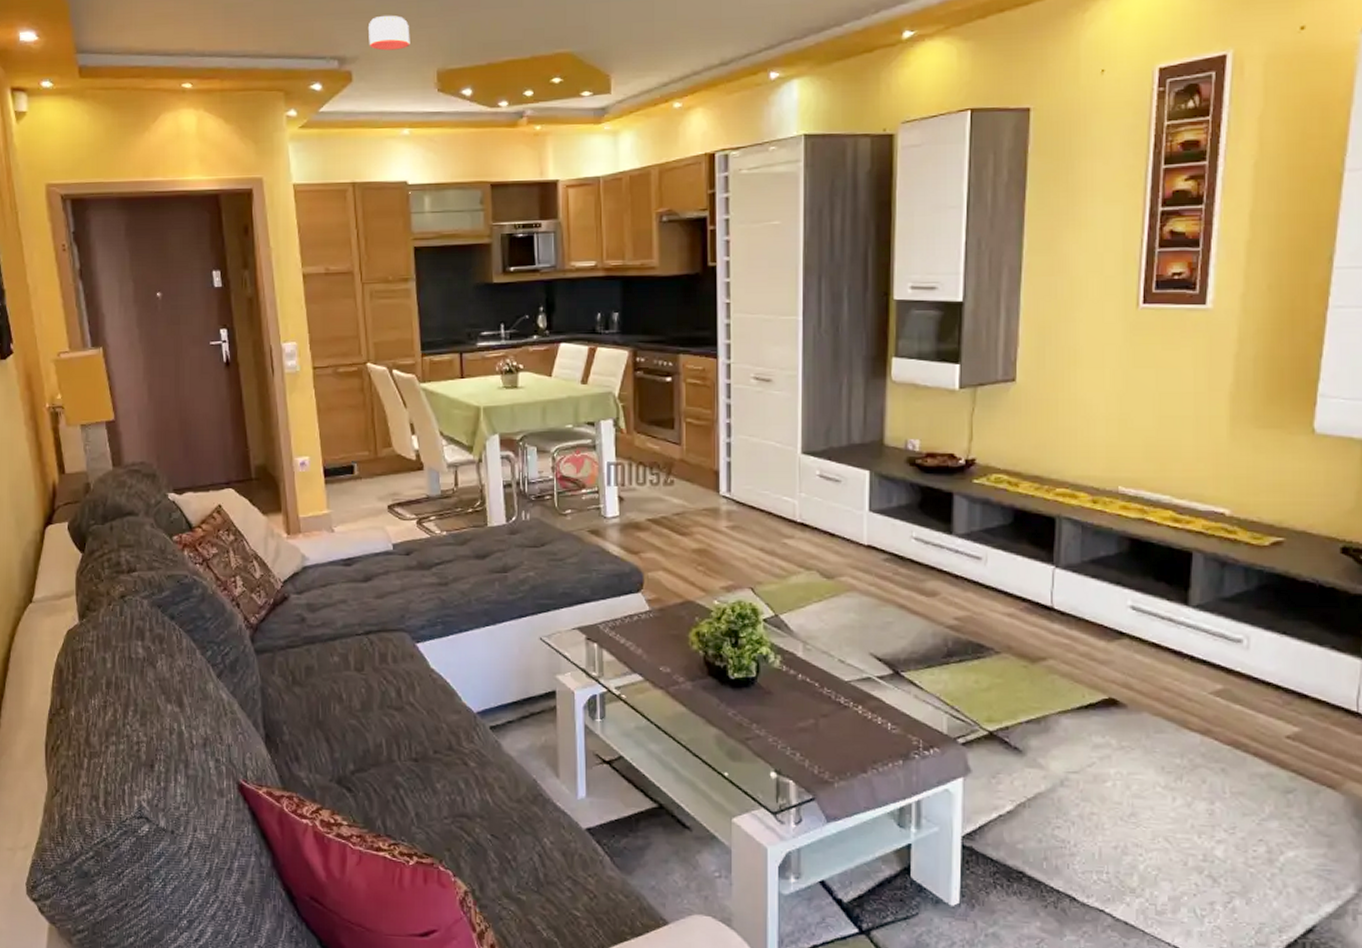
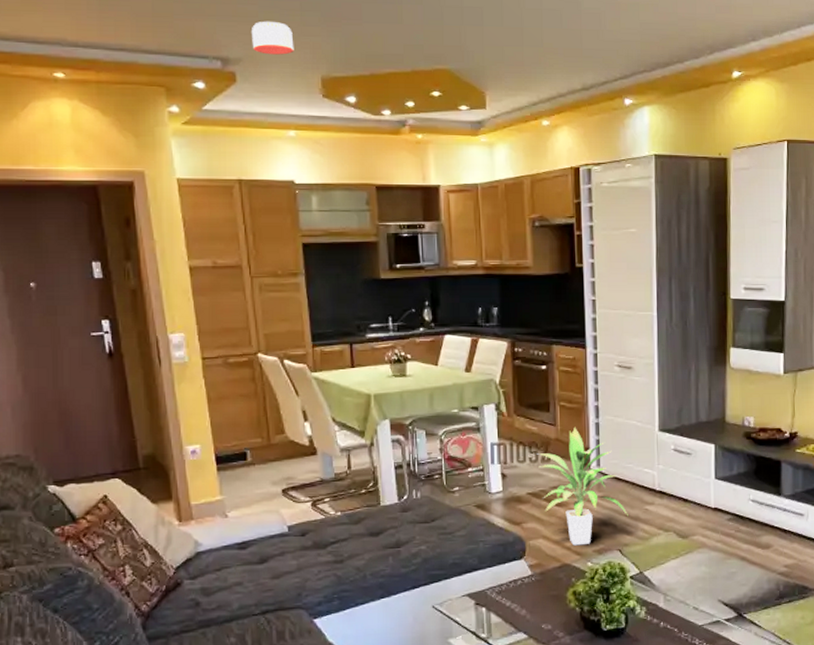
indoor plant: none [659,446,763,581] -> present [537,427,628,546]

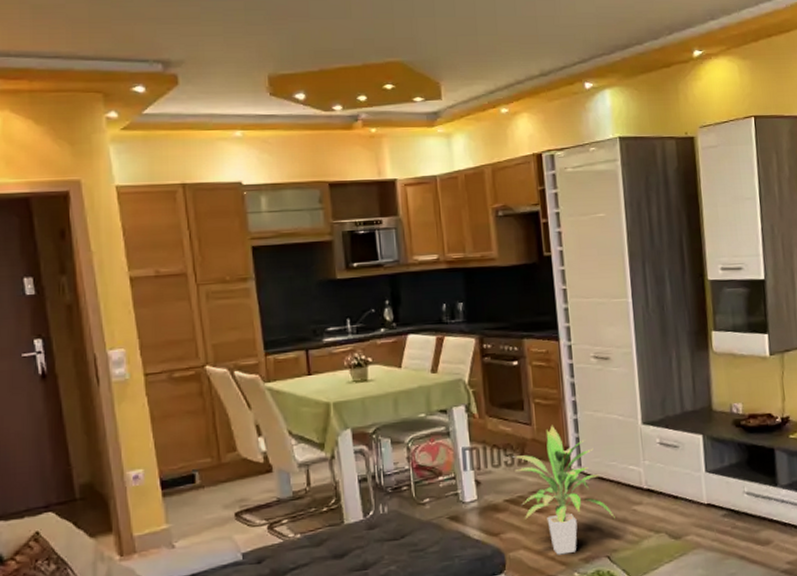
smoke detector: present [251,21,294,55] -> none [193,21,239,55]

